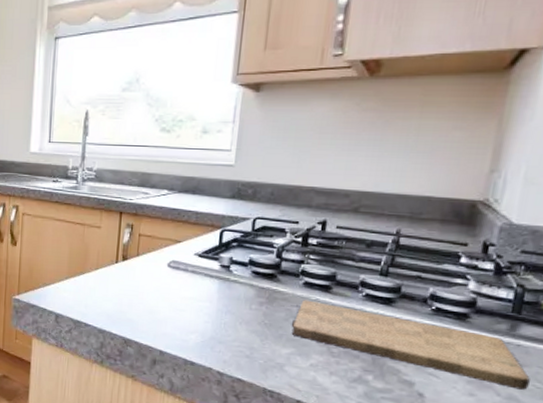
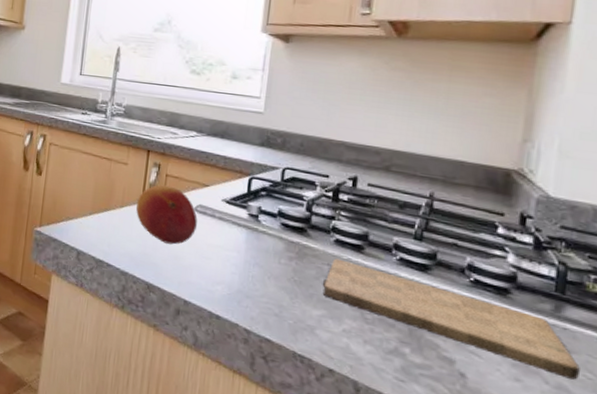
fruit: none [110,244,171,301] -> present [135,184,198,245]

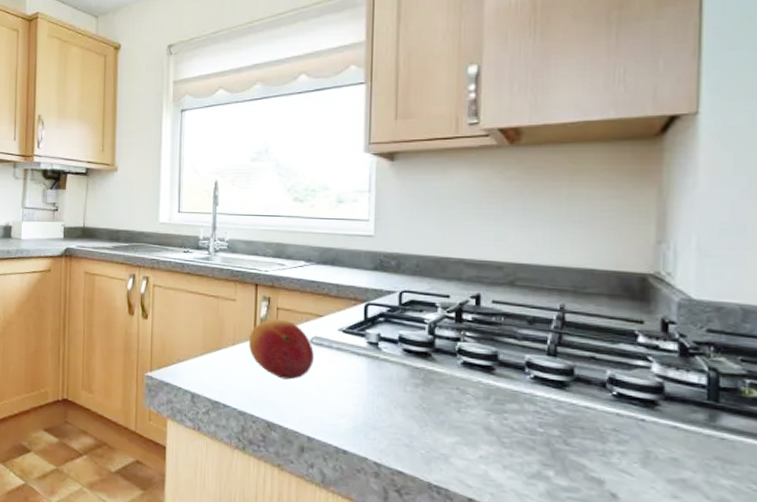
cutting board: present [322,258,580,380] -> none [452,381,743,493]

